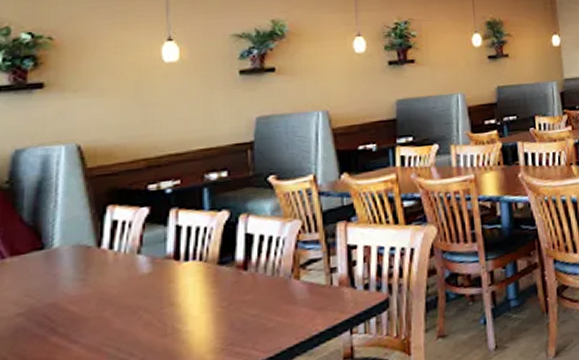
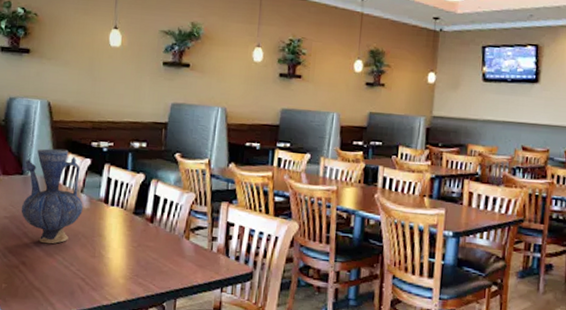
vase: none [43,201,142,337] -> present [21,148,83,244]

